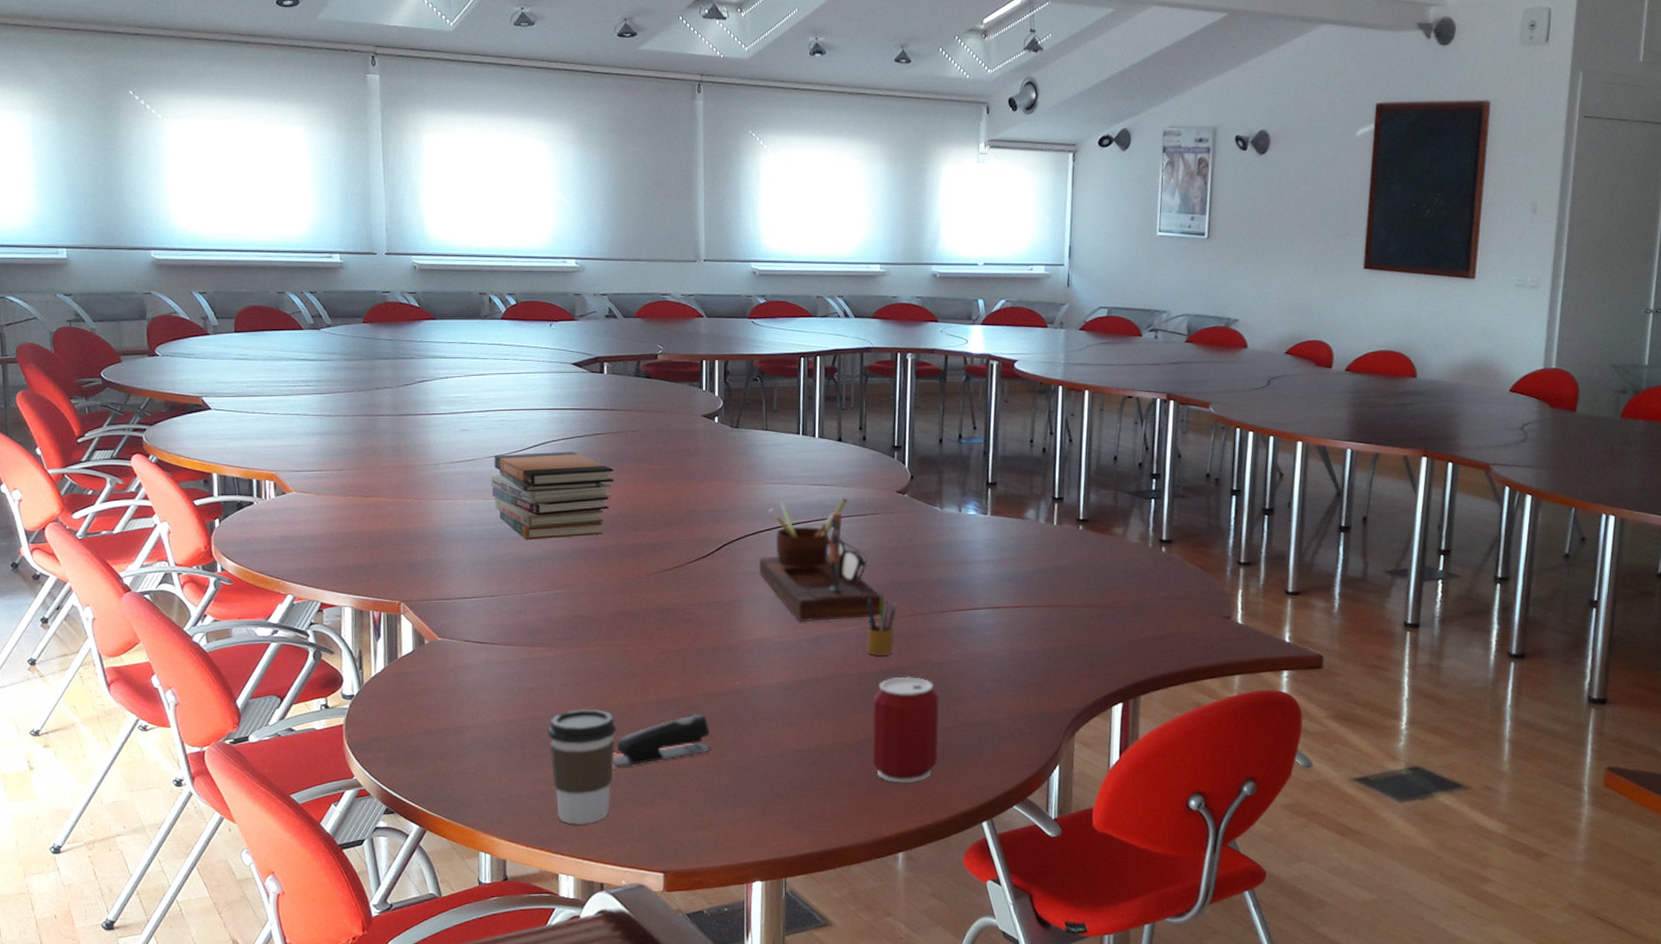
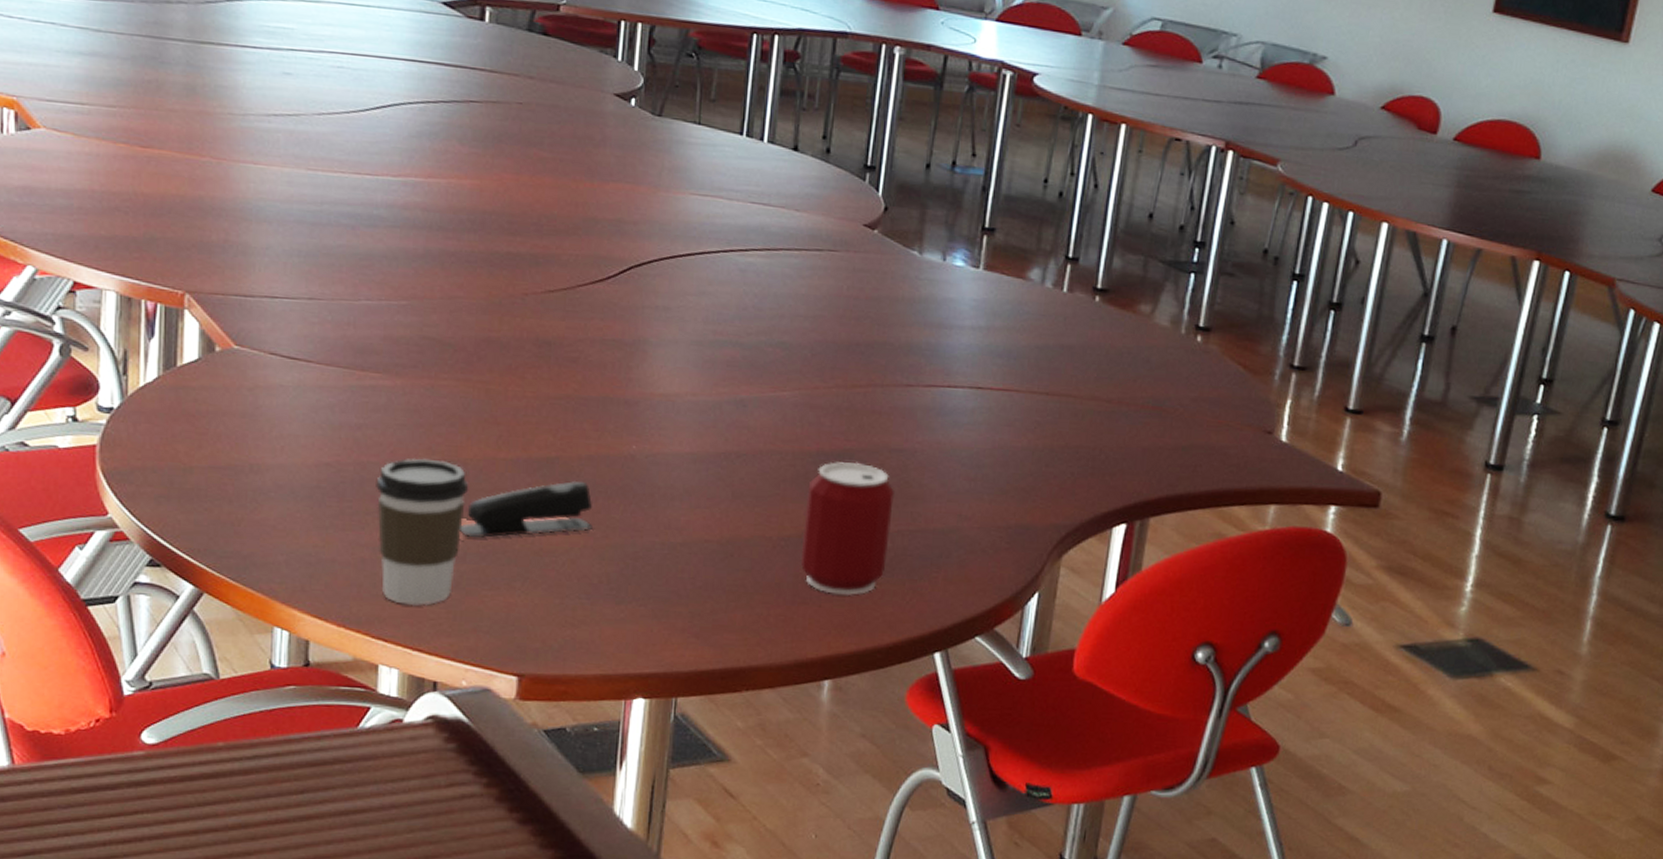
book stack: present [491,452,614,541] -> none [320,112,489,236]
desk organizer: present [758,497,881,623] -> none [673,218,831,383]
pencil box: present [864,592,897,656] -> none [807,349,852,433]

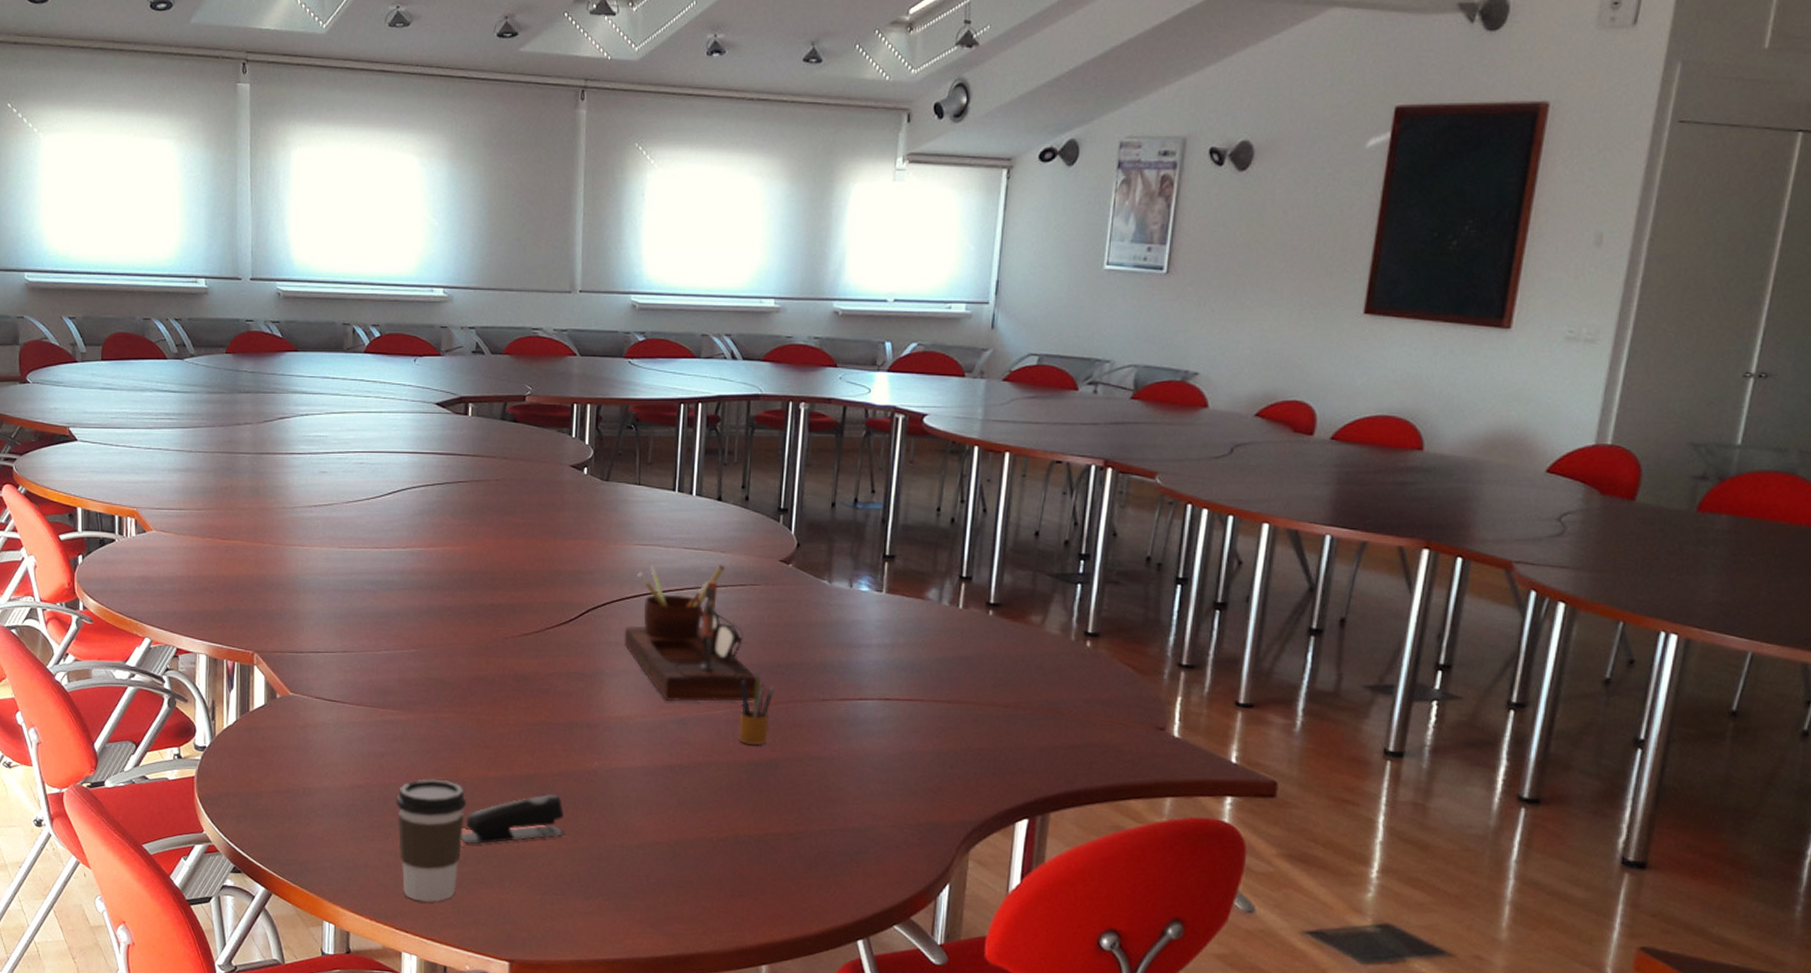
desk organizer: none [673,218,831,383] -> present [624,564,756,702]
can: present [800,462,894,595] -> none [737,770,816,889]
pencil box: none [807,349,852,433] -> present [738,672,774,745]

